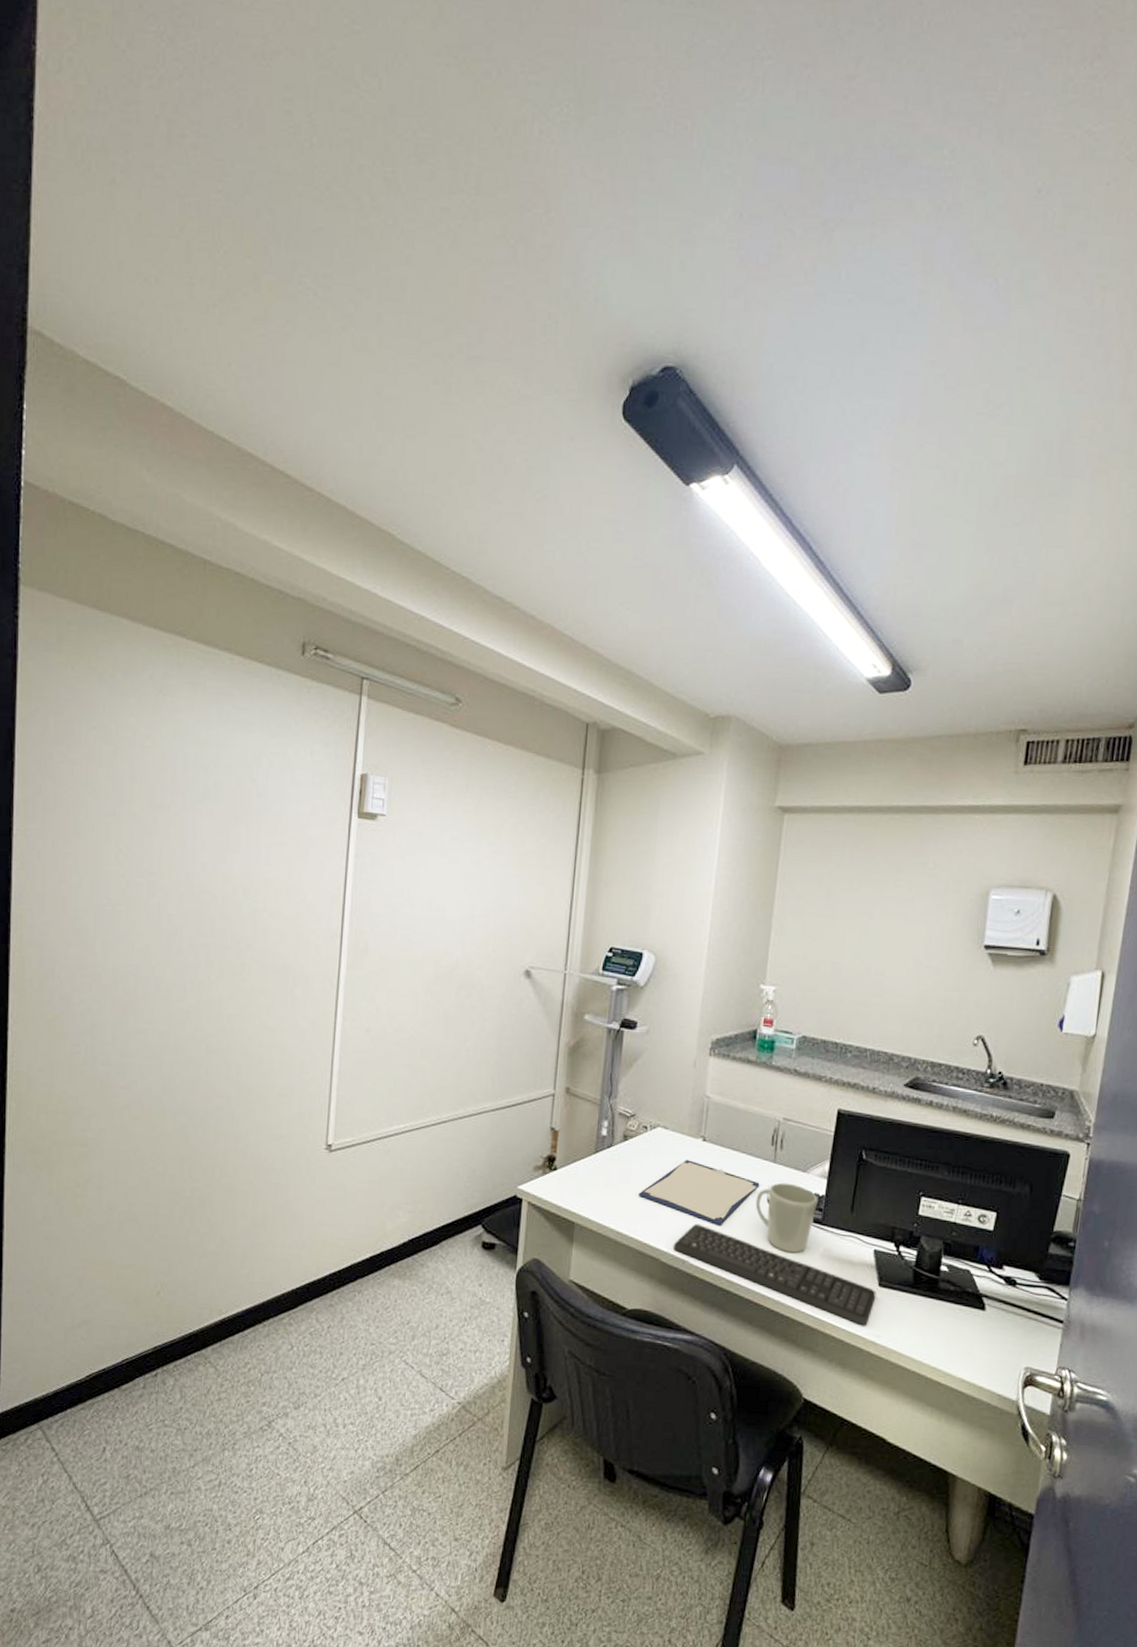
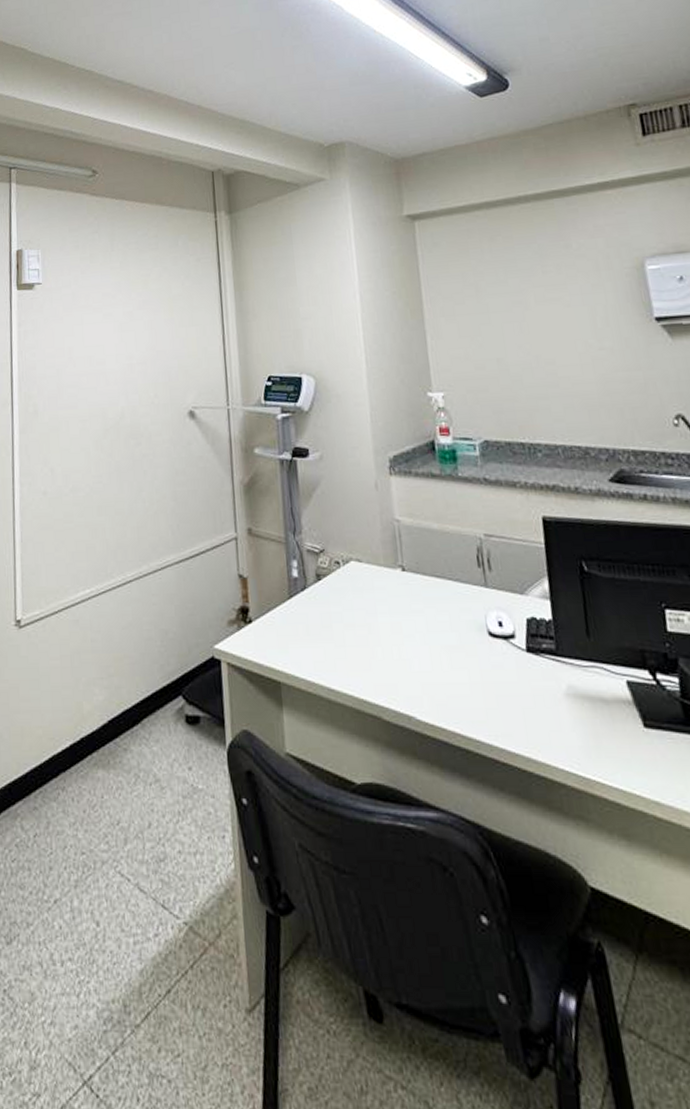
notepad: present [638,1160,760,1225] -> none [344,594,476,669]
computer keyboard: present [672,1223,876,1326] -> none [393,669,645,782]
mug: present [755,1182,818,1253] -> none [474,609,547,694]

